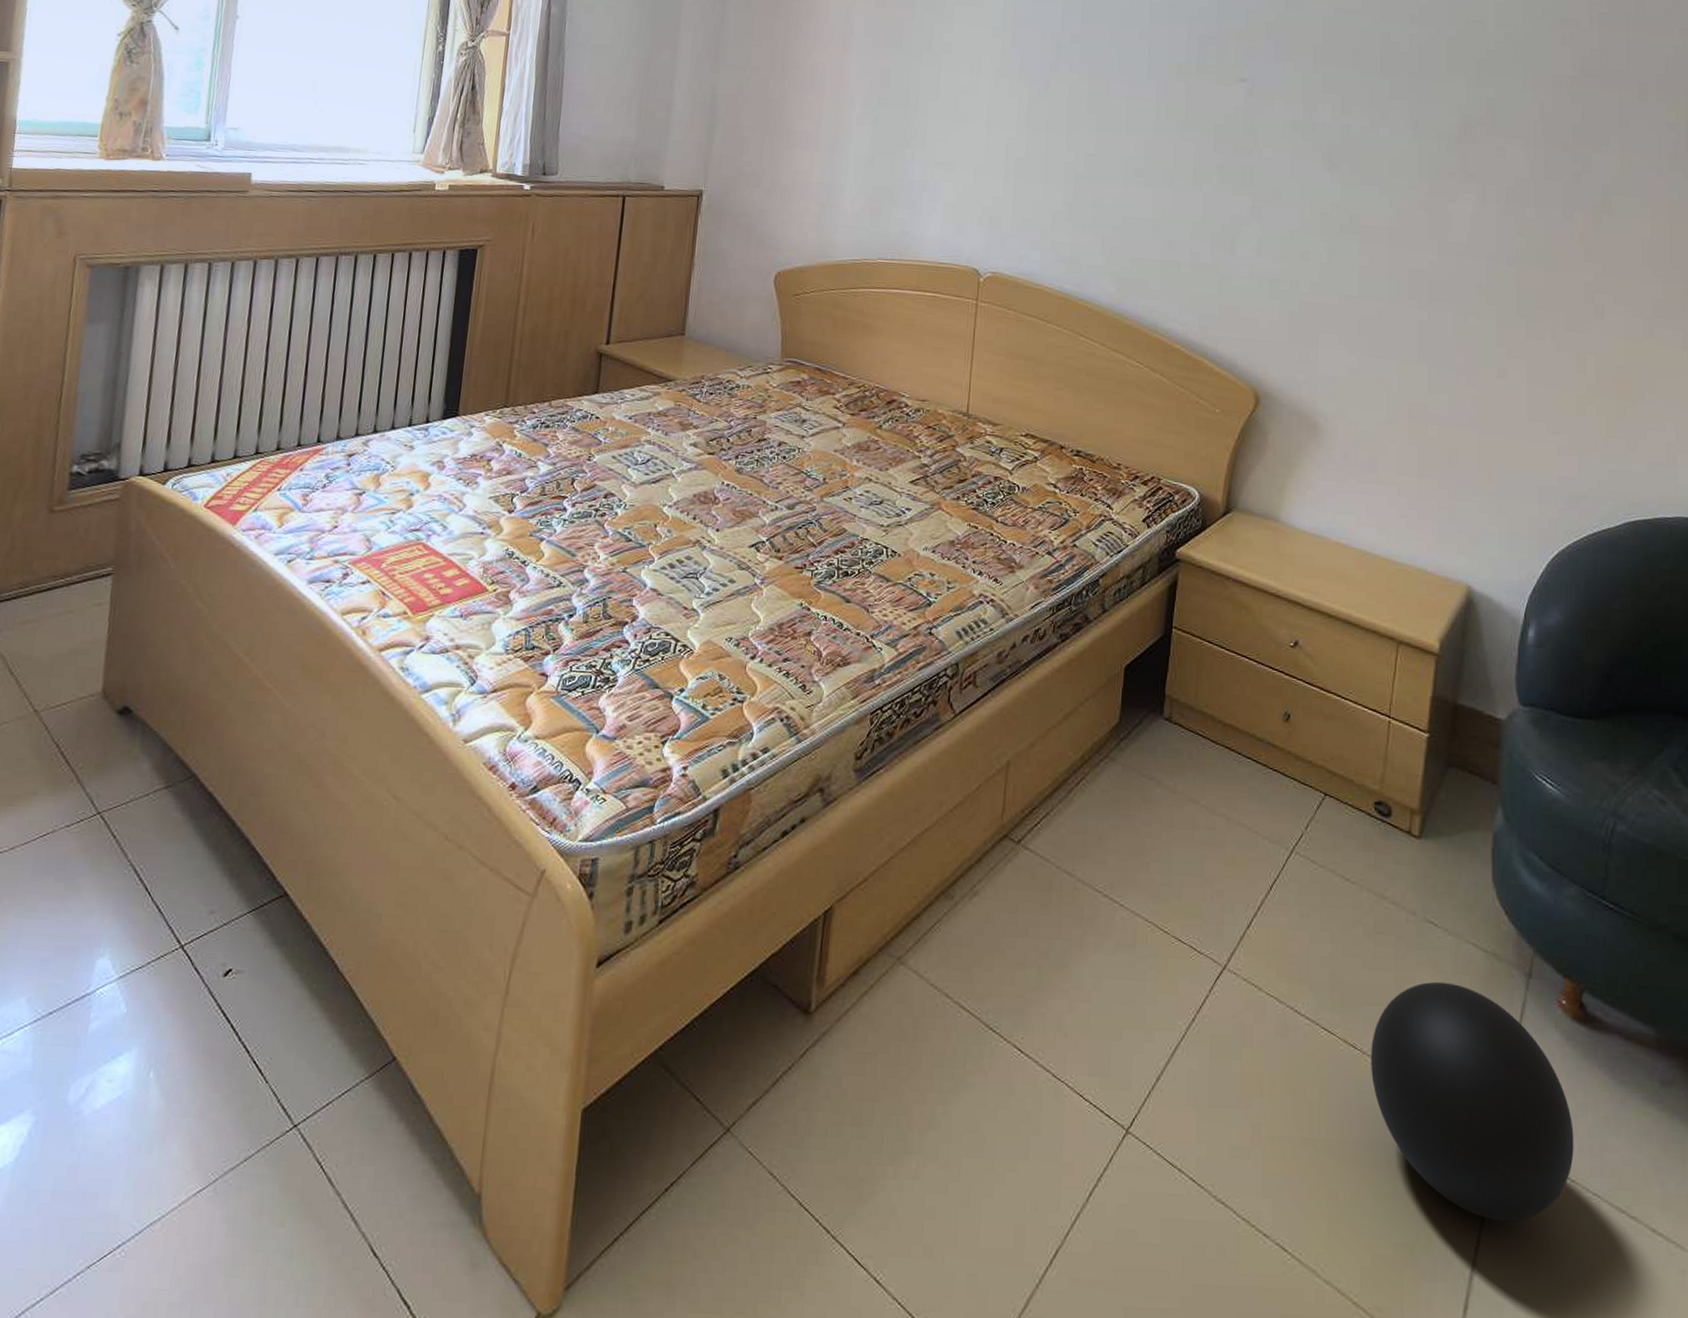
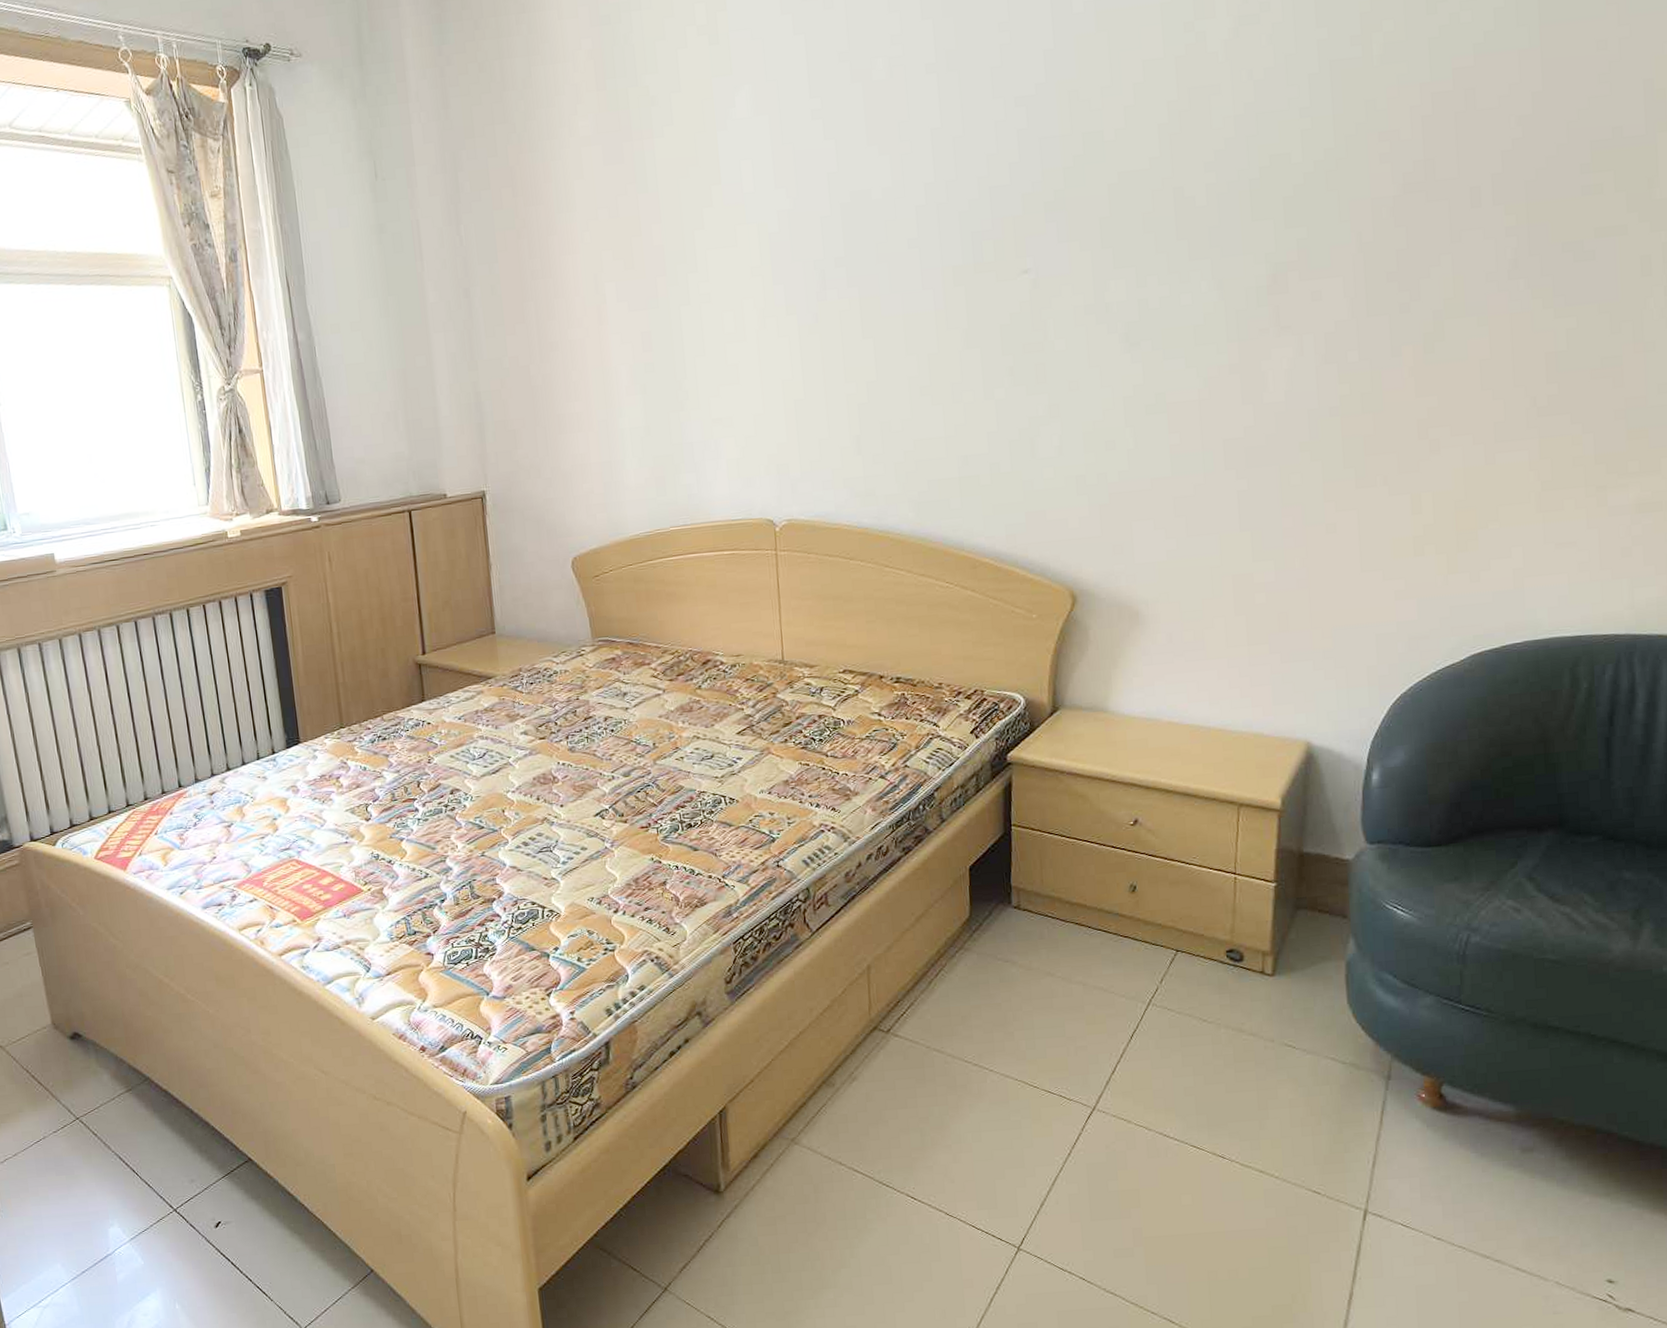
ball: present [1370,981,1574,1222] -> none [1238,1093,1439,1278]

